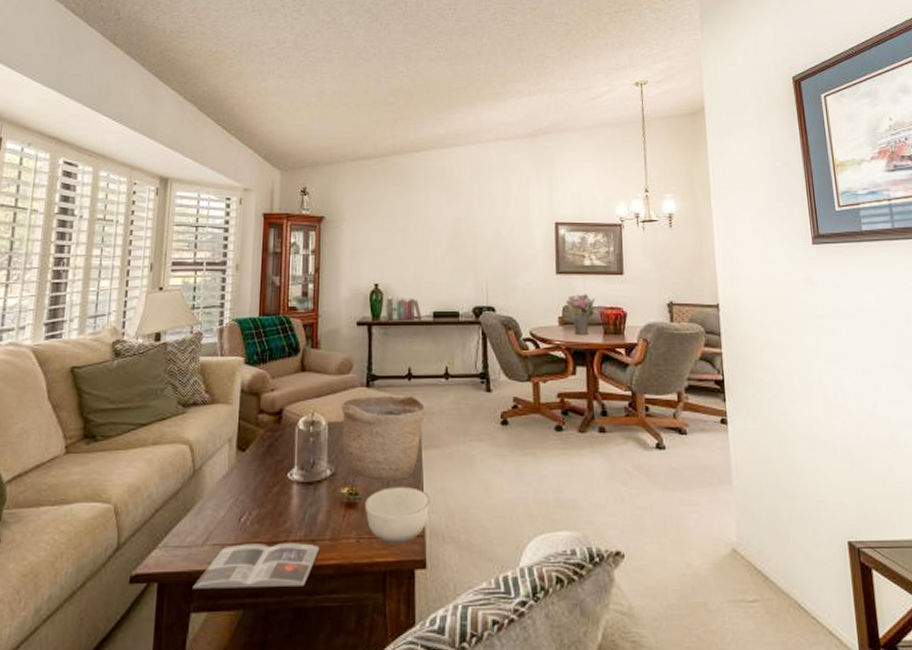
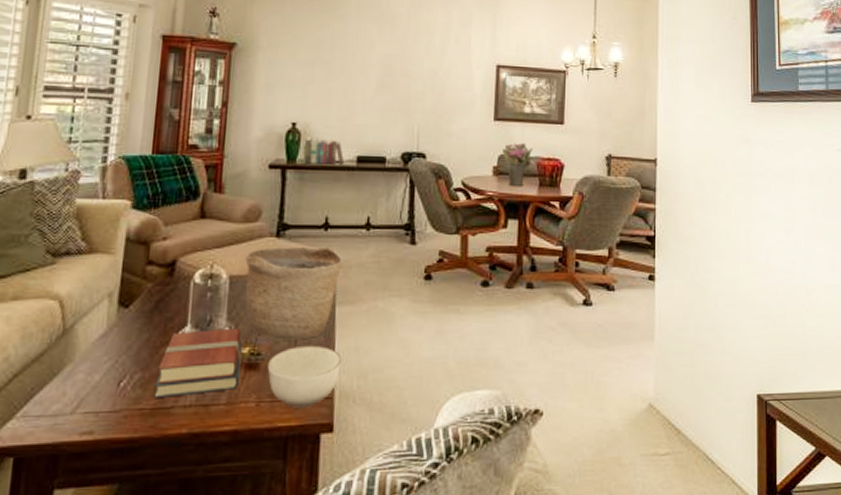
magazine: present [193,543,320,589] -> none [57,408,213,463]
books: none [269,470,342,534] -> present [154,328,242,399]

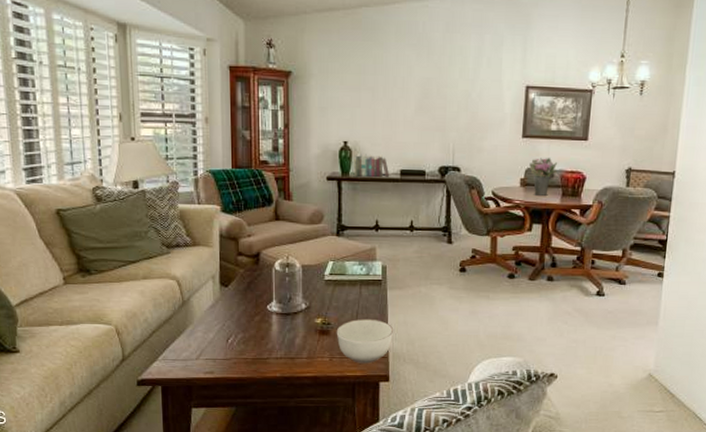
books: present [154,328,242,399] -> none [254,304,316,352]
basket: present [245,246,343,340] -> none [313,243,392,315]

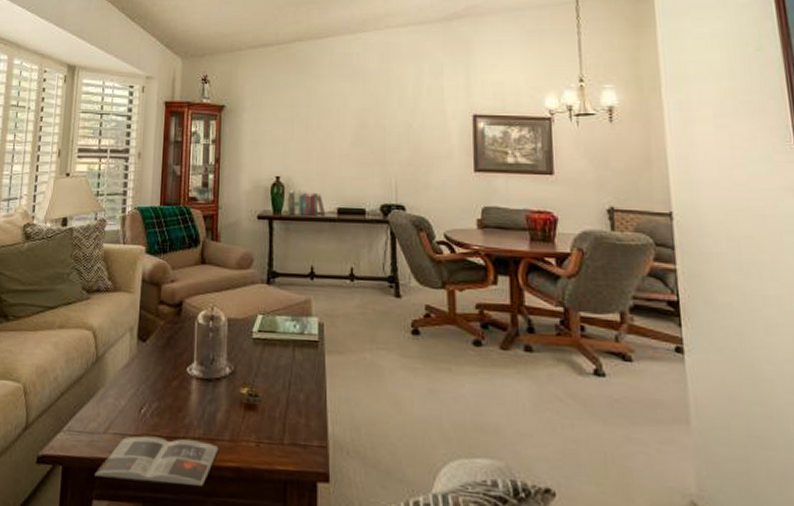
magazine: none [191,359,298,392] -> present [95,436,219,486]
bowl: present [336,319,394,364] -> none [264,392,334,455]
flower bouquet: present [529,158,559,196] -> none [486,195,523,240]

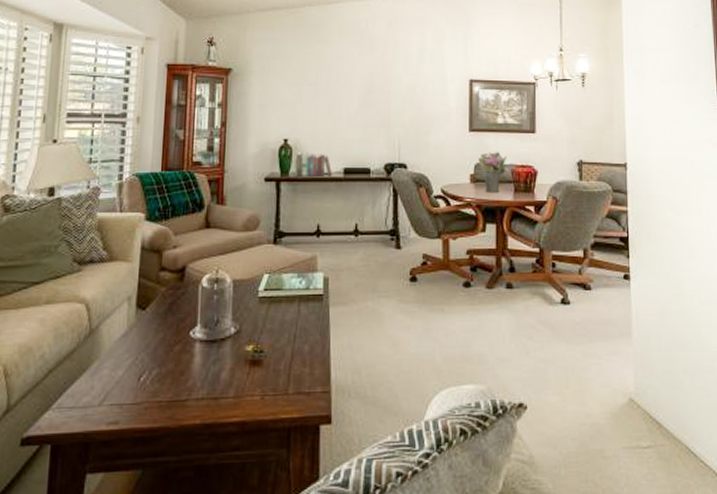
magazine: present [95,436,219,486] -> none [88,401,223,450]
flower bouquet: none [486,195,523,240] -> present [478,152,509,192]

